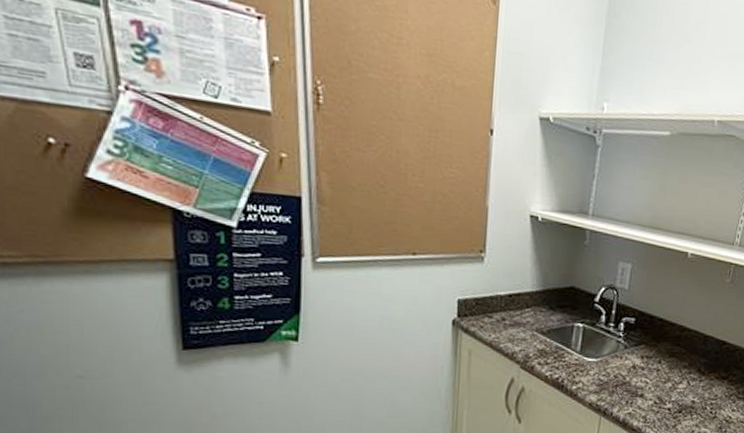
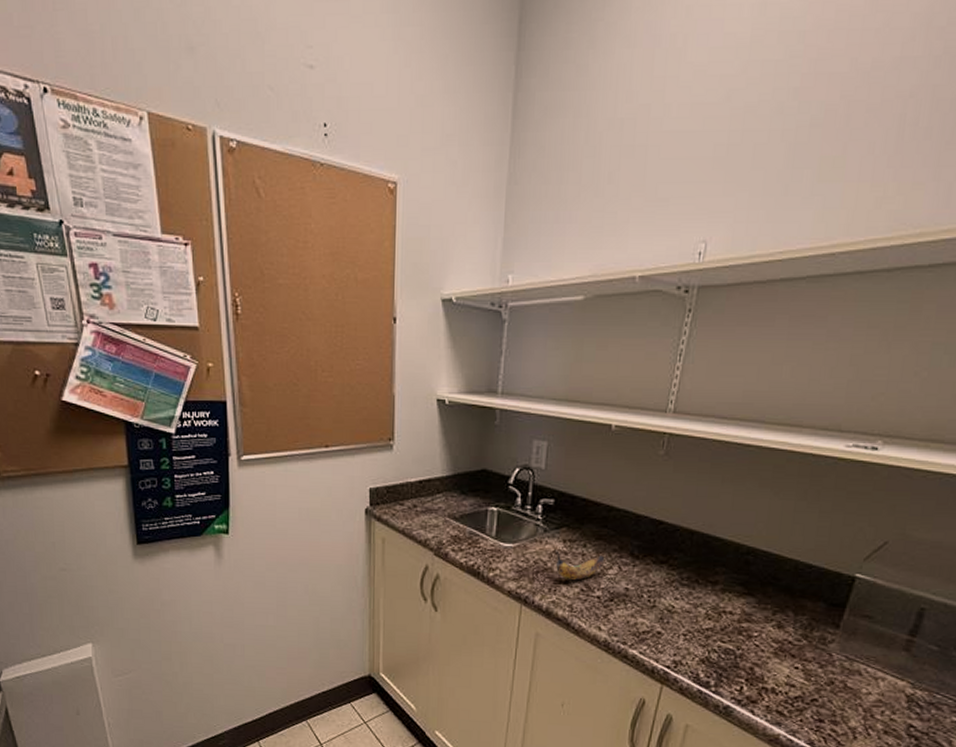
banana: none [632,364,676,394] -> present [554,549,604,581]

